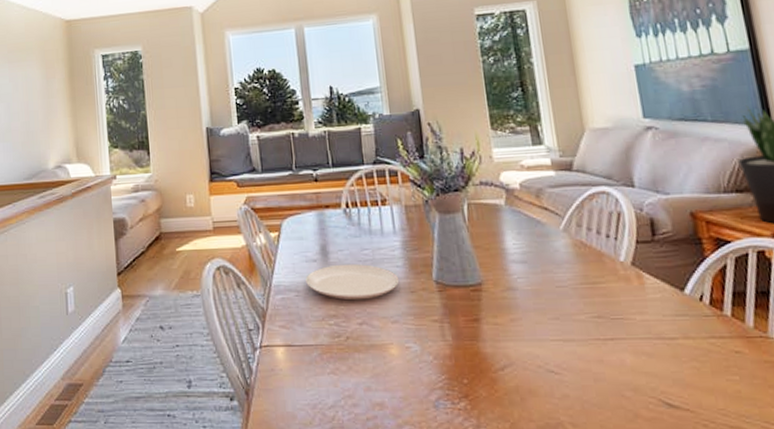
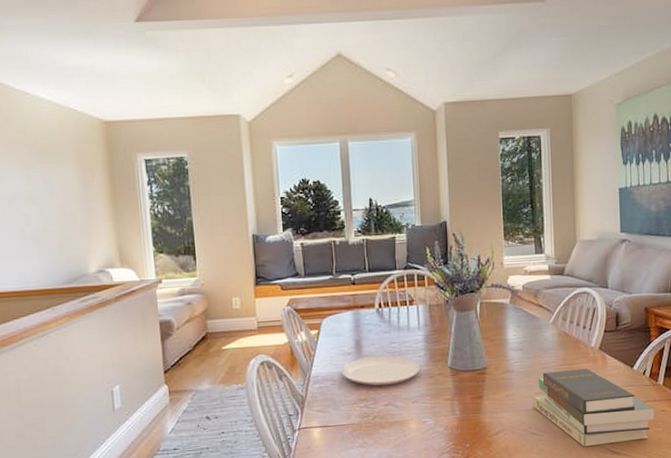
books: none [546,289,725,395] -> present [533,368,654,447]

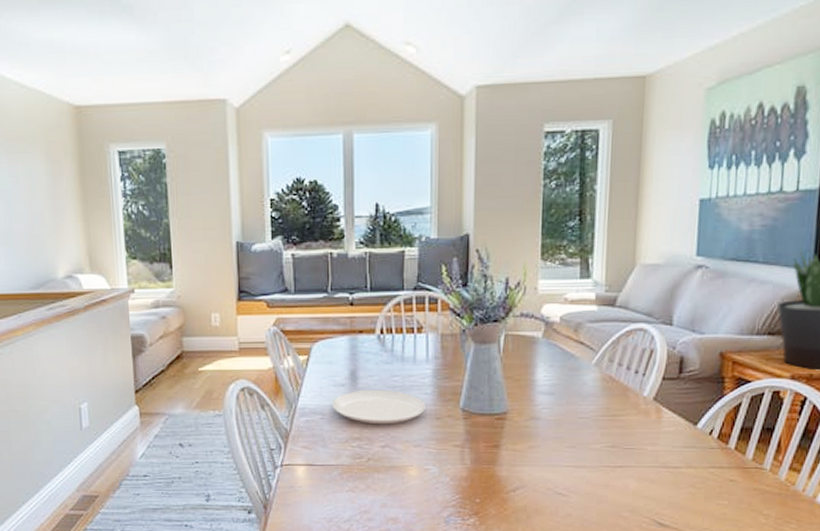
books: present [533,368,654,447] -> none [562,421,720,515]

